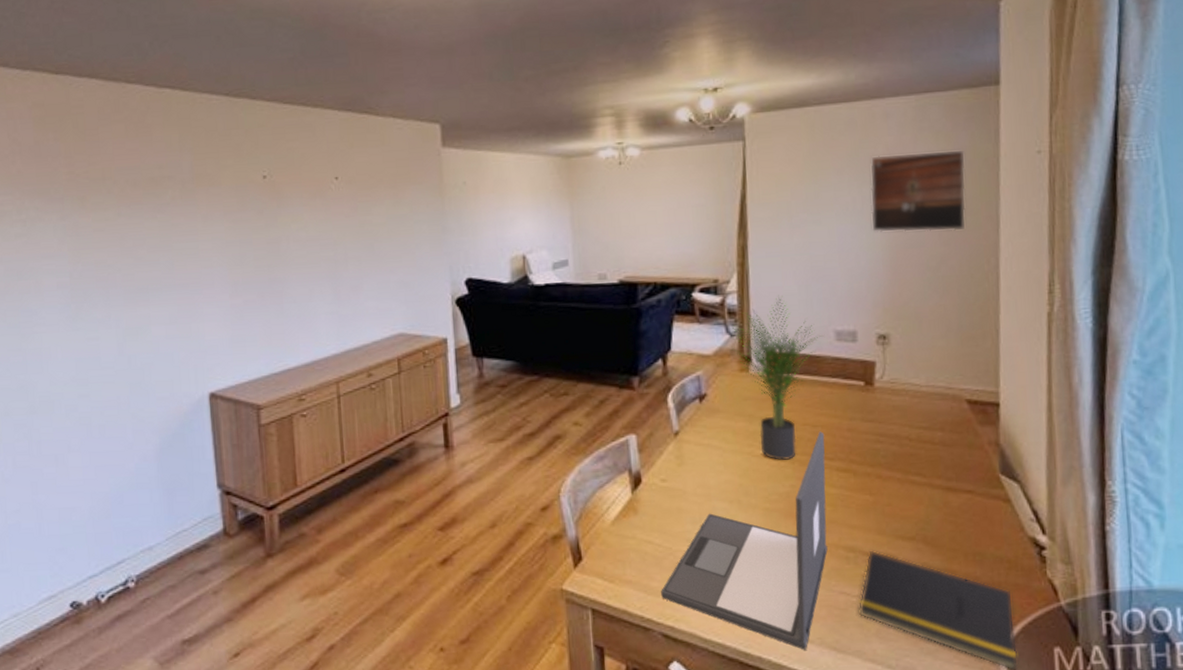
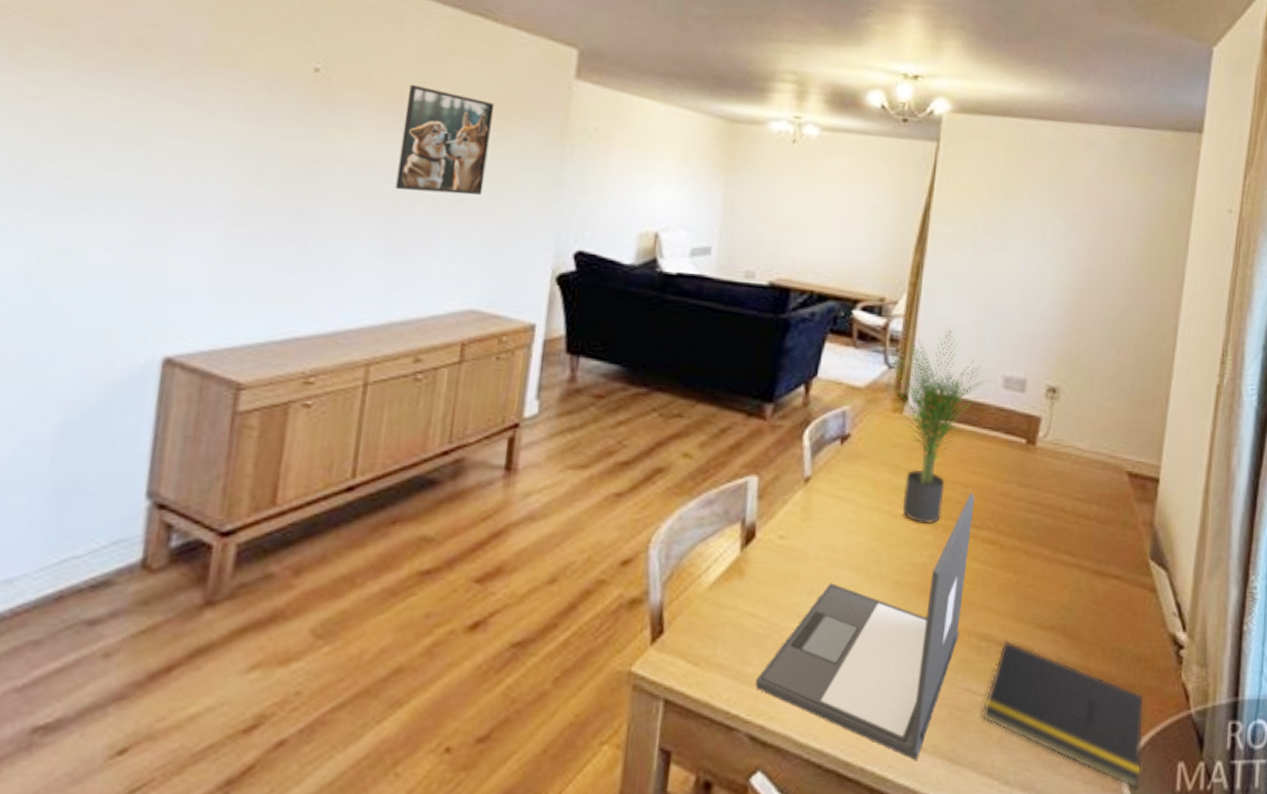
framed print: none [327,174,392,254] -> present [395,84,495,196]
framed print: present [870,151,966,233] -> none [1058,186,1160,282]

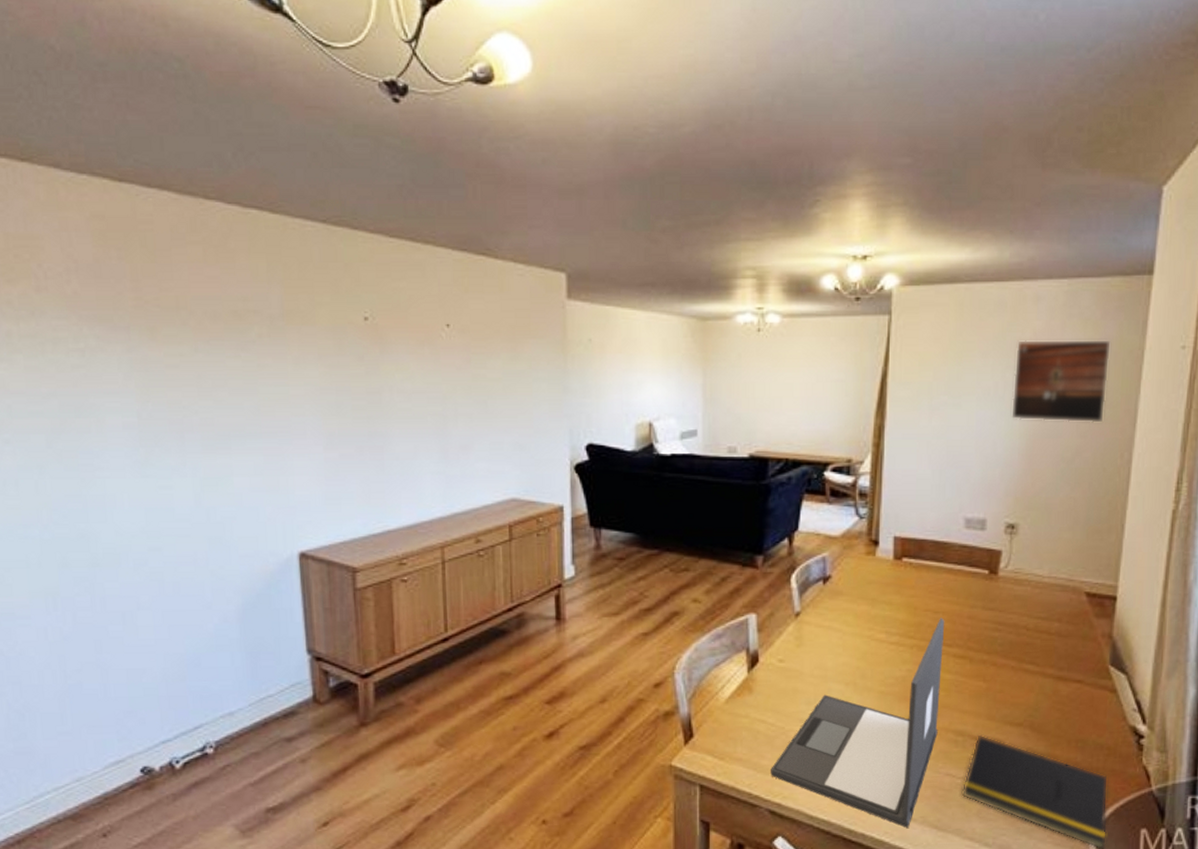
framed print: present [395,84,495,196] -> none [437,320,507,409]
potted plant: present [887,326,991,524] -> none [860,478,953,645]
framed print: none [1058,186,1160,282] -> present [1012,340,1111,423]

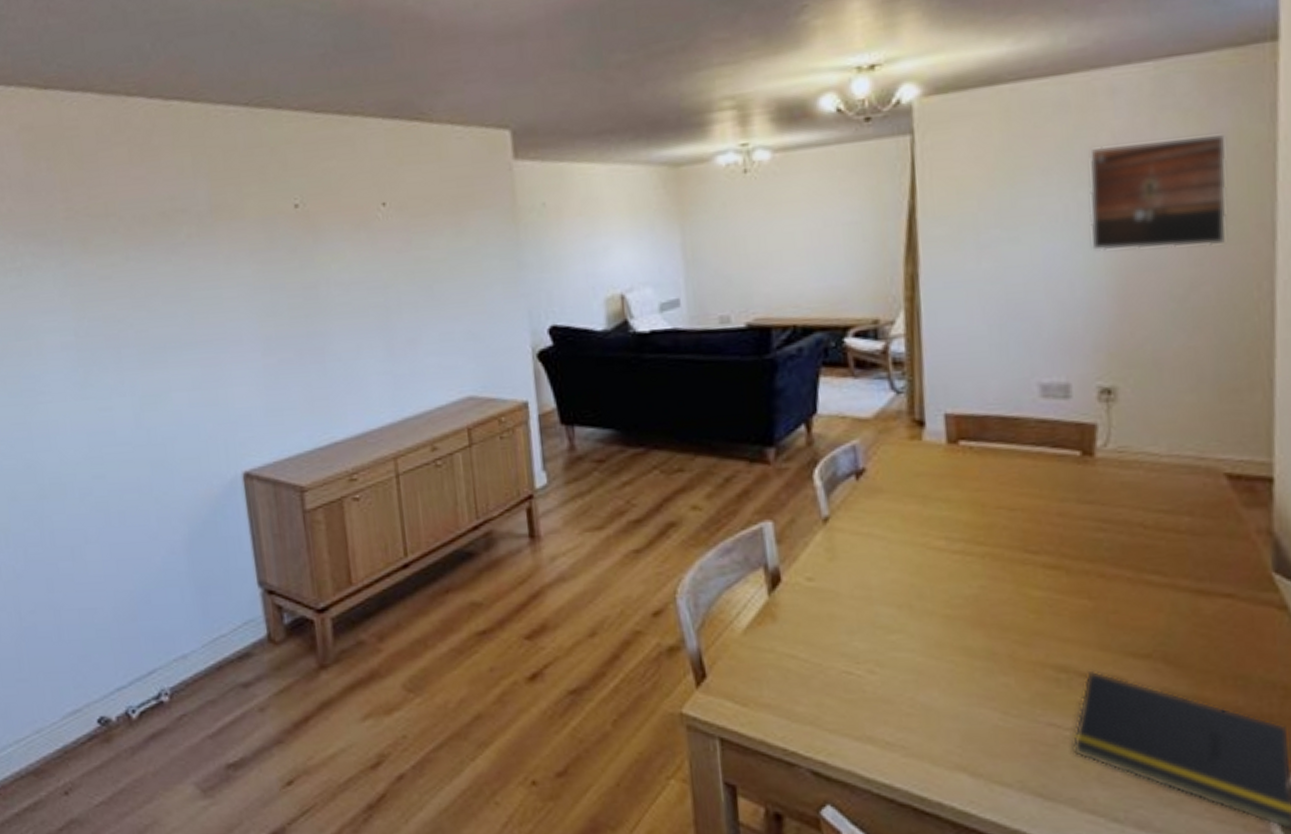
laptop: present [771,618,945,828] -> none [809,516,1031,796]

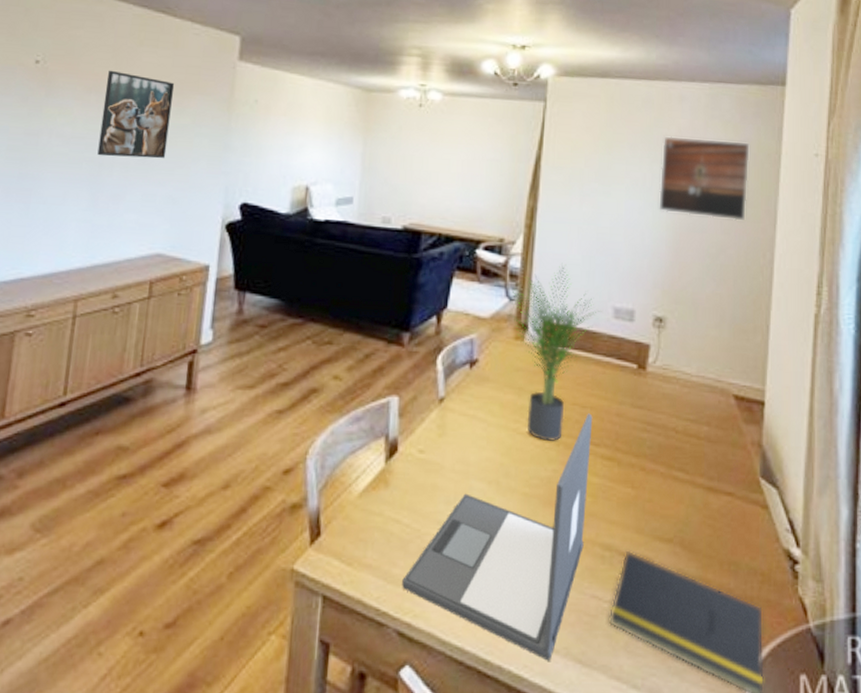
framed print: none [373,199,455,299] -> present [97,70,175,159]
laptop: none [809,516,1031,796] -> present [402,413,593,661]
potted plant: none [898,338,1024,554] -> present [509,263,602,441]

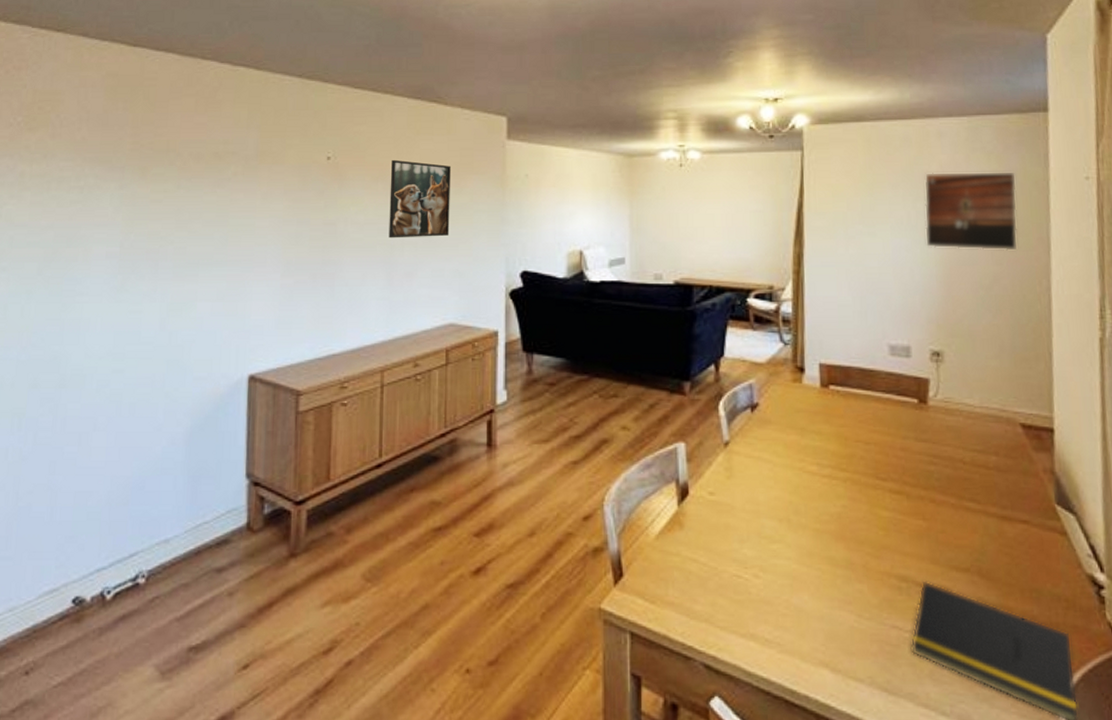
laptop: present [402,413,593,661] -> none [704,449,880,690]
potted plant: present [509,263,602,441] -> none [785,305,878,478]

